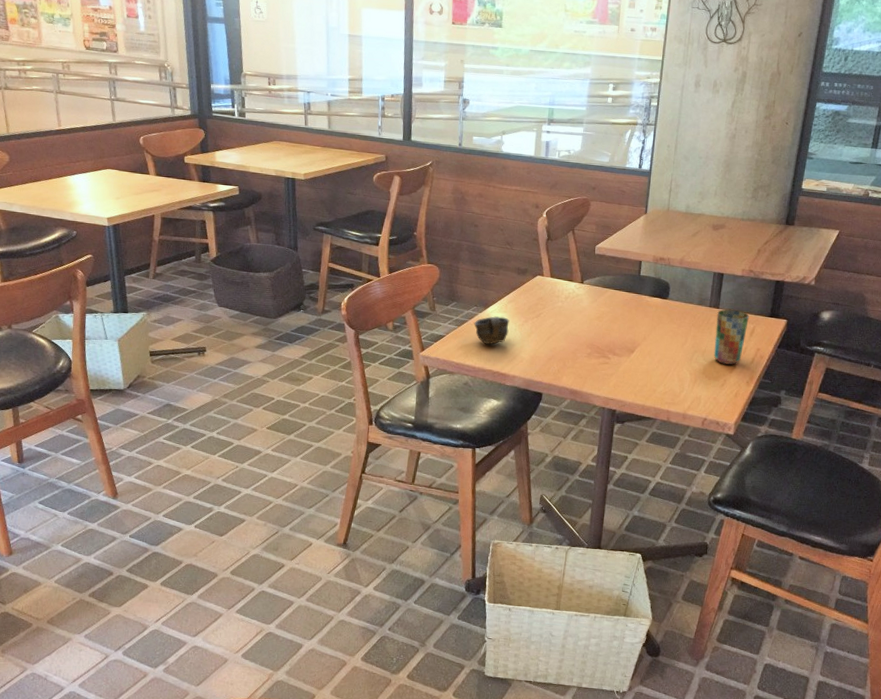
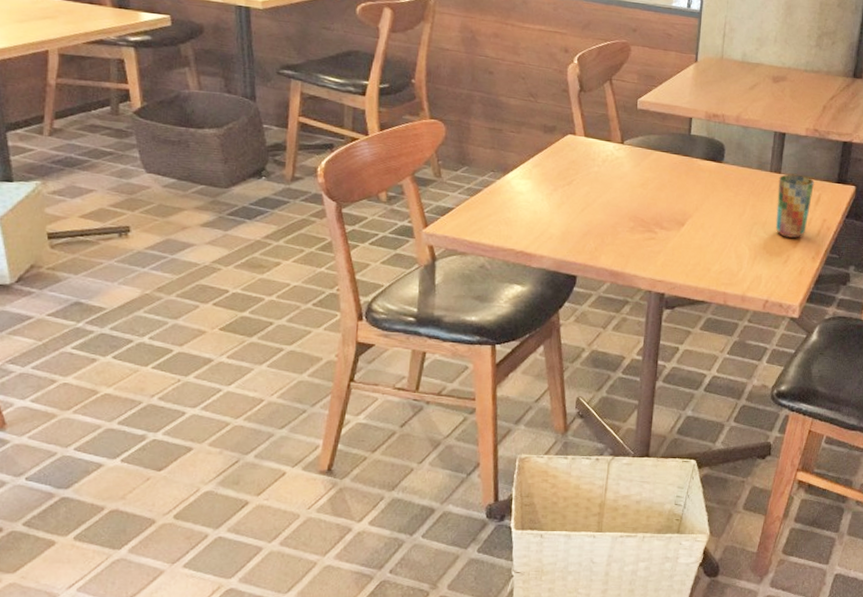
cup: present [474,316,510,345] -> none [490,183,535,219]

